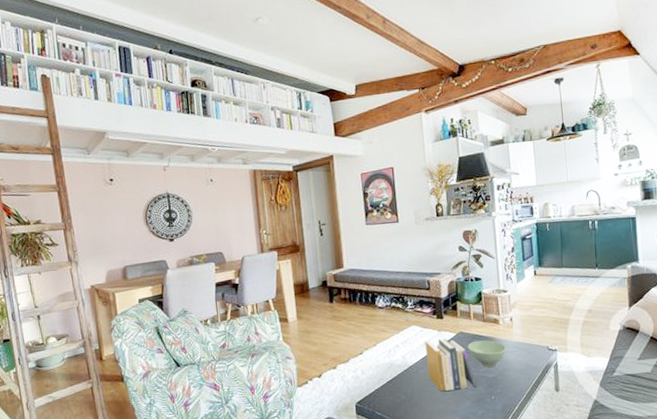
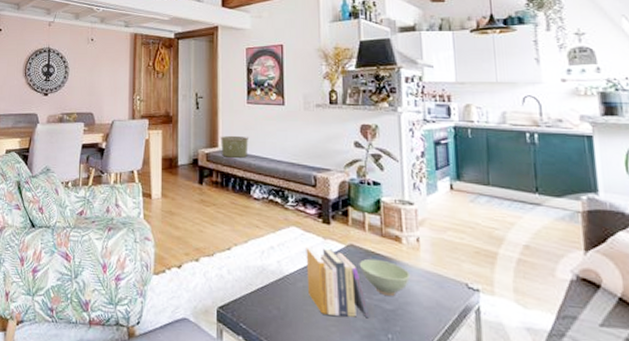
basket: none [345,254,370,276] -> present [221,135,248,158]

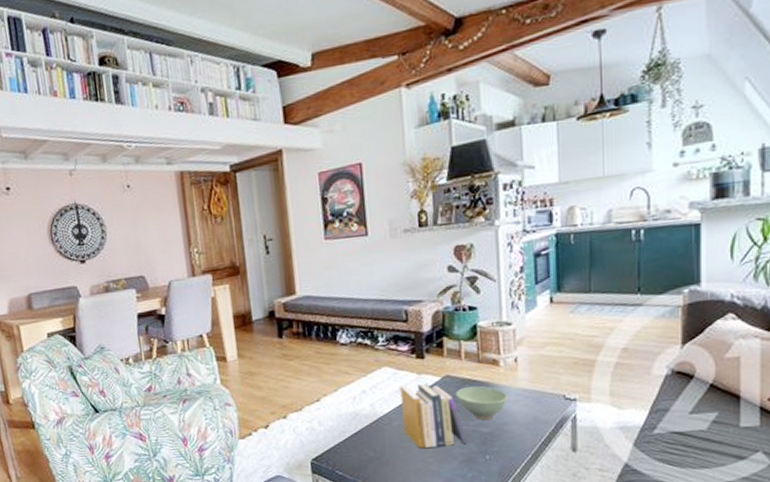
basket: present [221,135,248,158] -> none [298,278,330,304]

